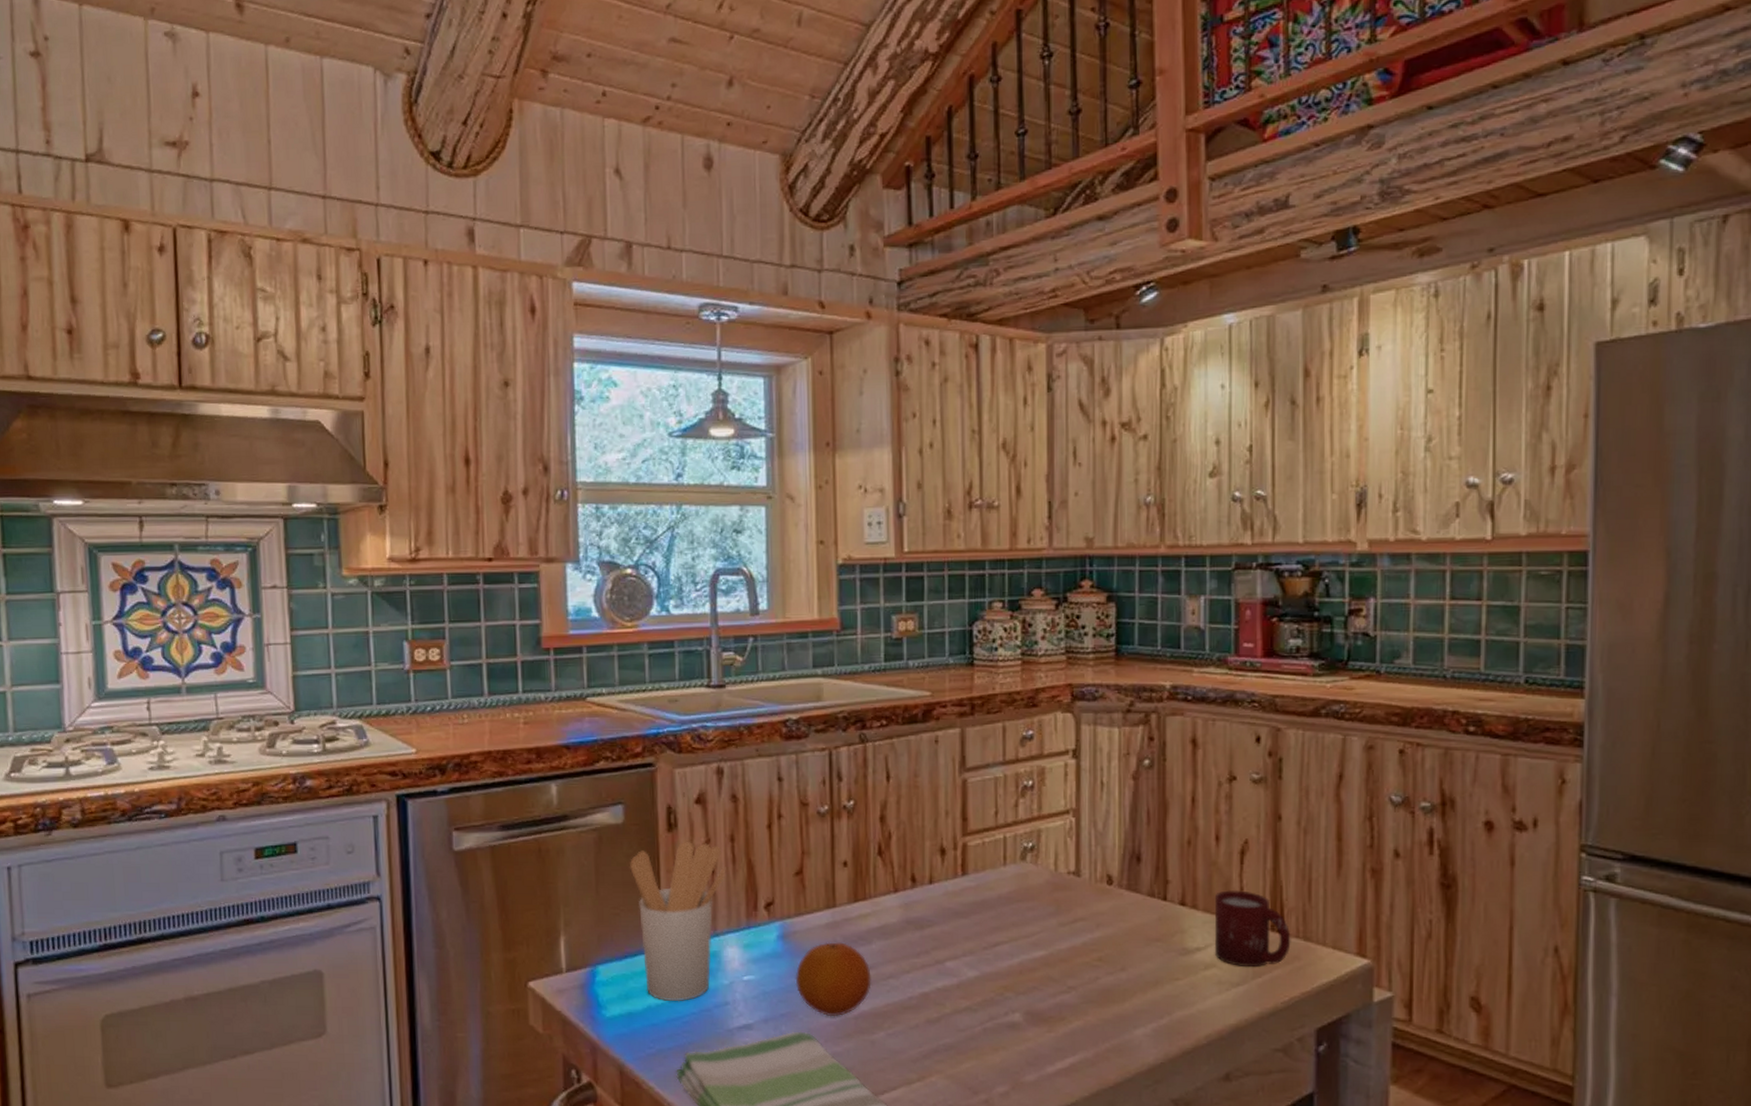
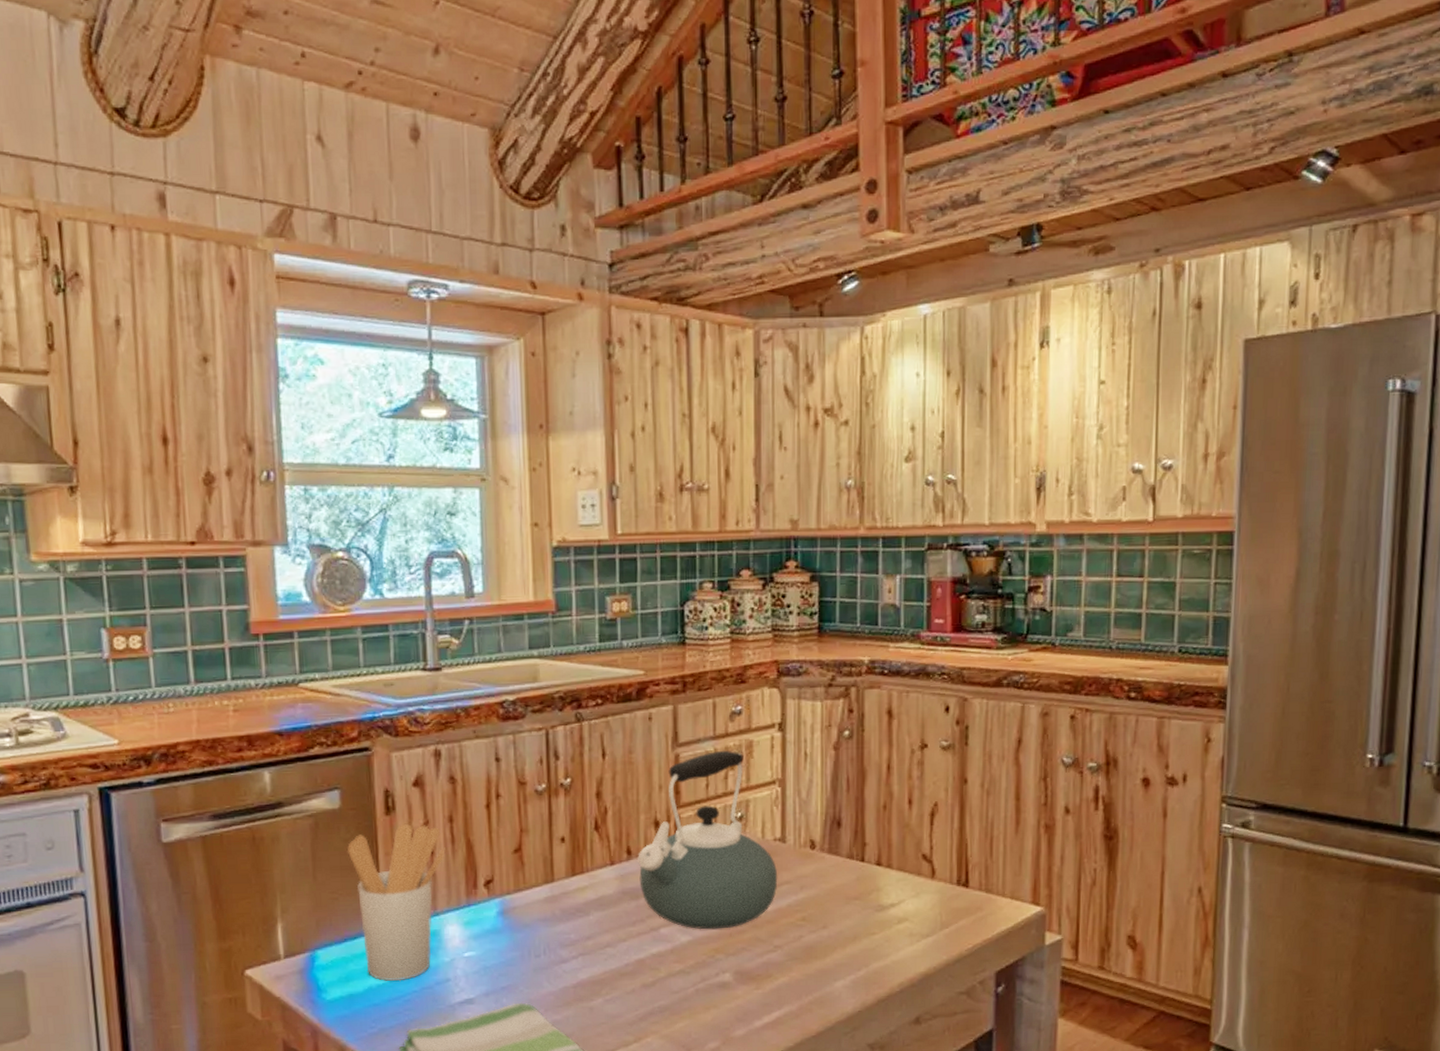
fruit: present [795,942,872,1017] -> none [515,915,589,987]
kettle: none [923,776,1072,966] -> present [638,750,778,930]
cup: present [1214,890,1291,967] -> none [907,849,975,919]

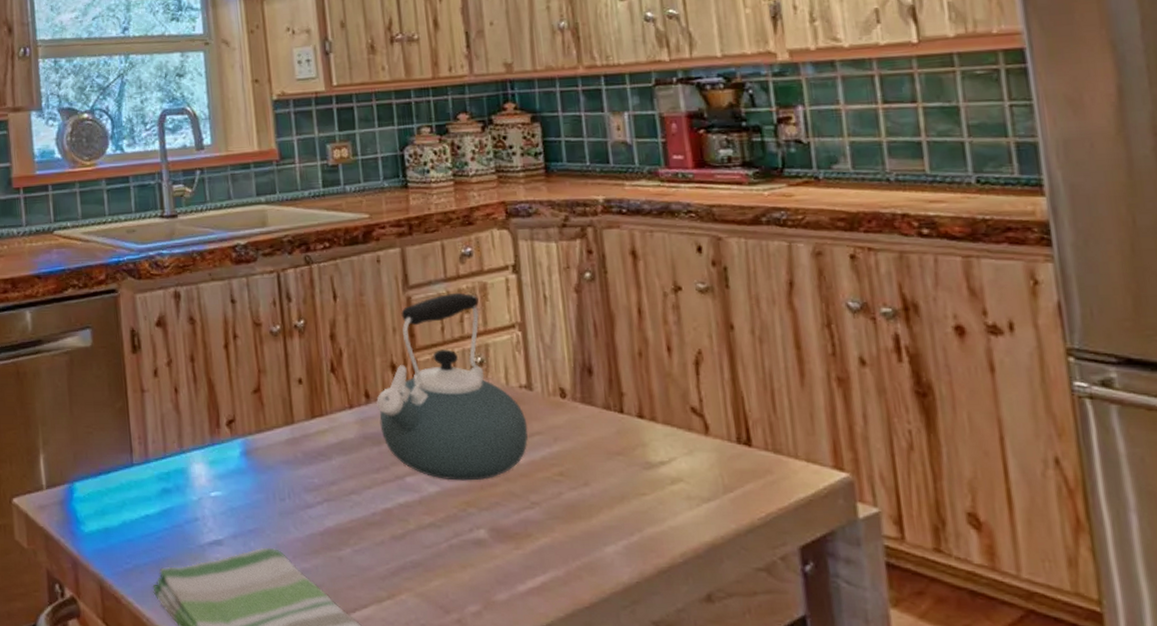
utensil holder: present [347,823,445,981] -> none [99,362,188,518]

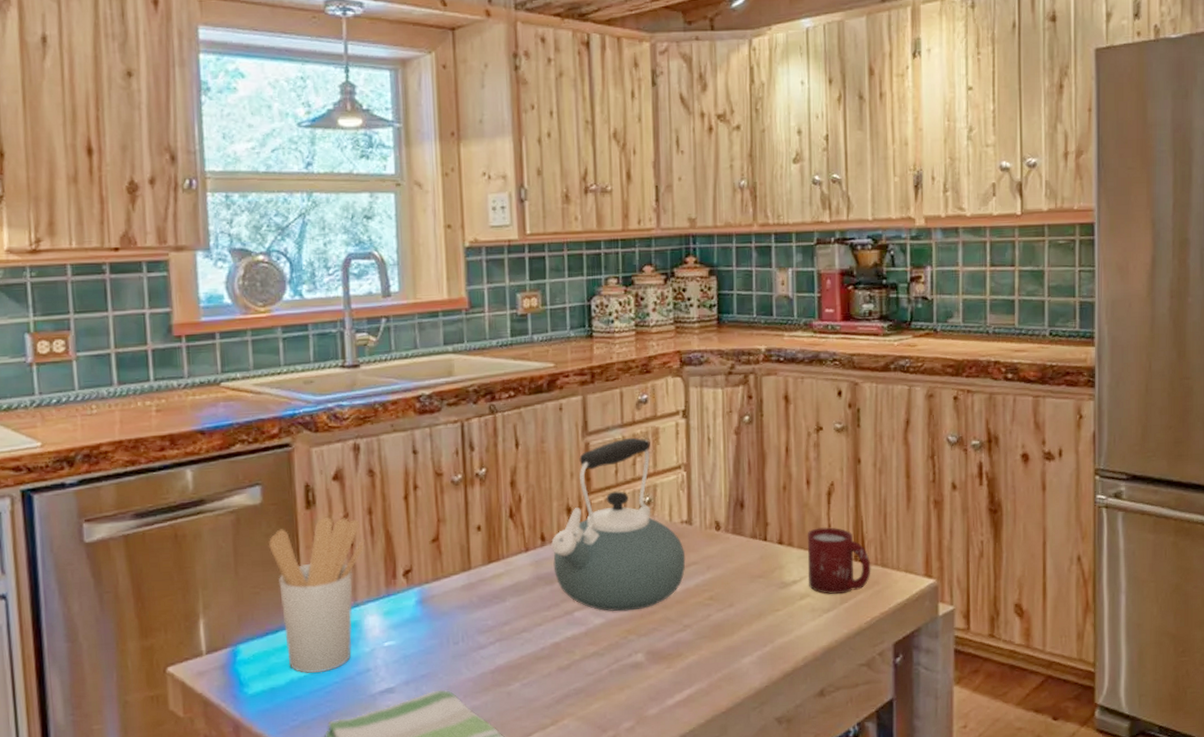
utensil holder: none [99,362,188,518] -> present [268,517,365,673]
cup: none [673,402,761,481] -> present [807,527,871,594]

